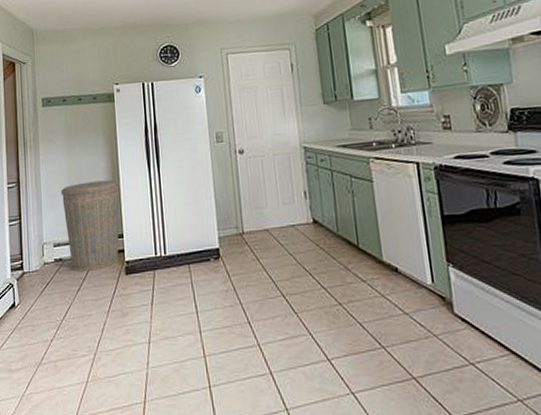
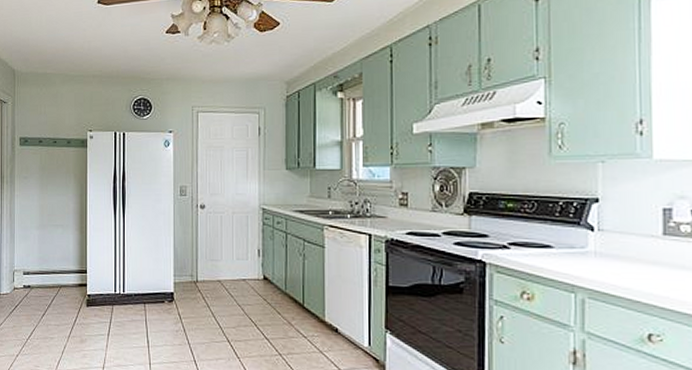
trash can: present [60,179,120,271] -> none [32,219,87,299]

